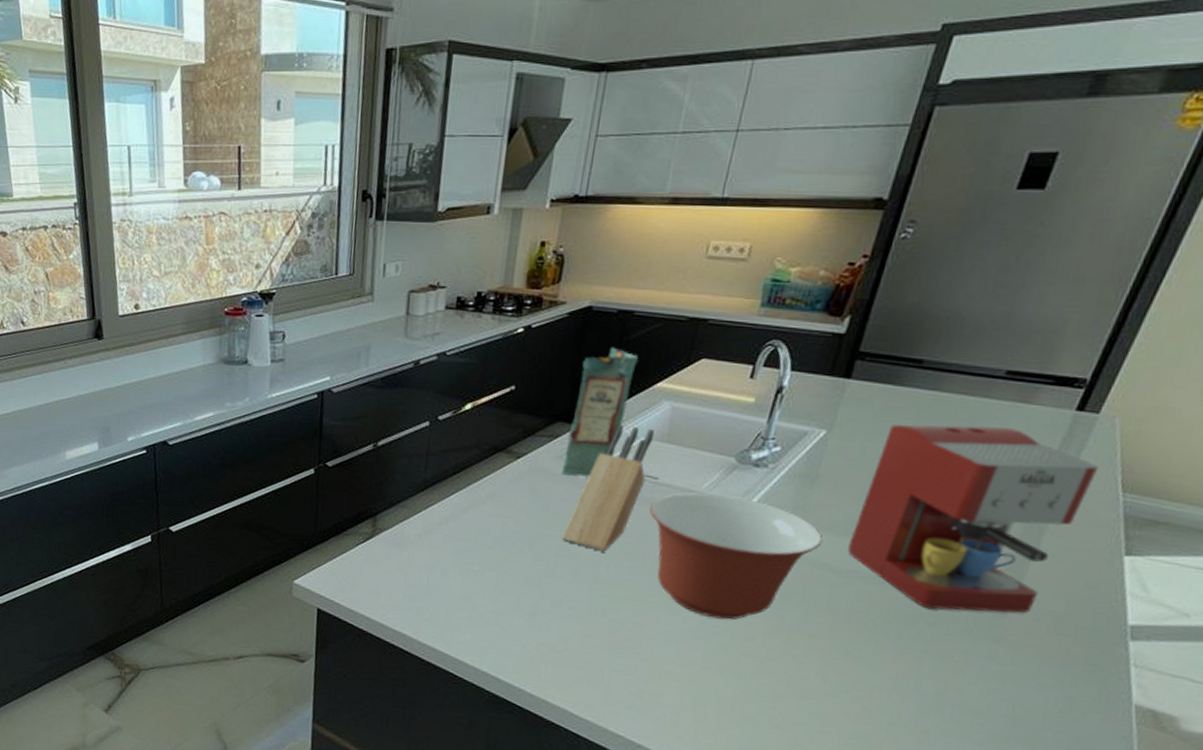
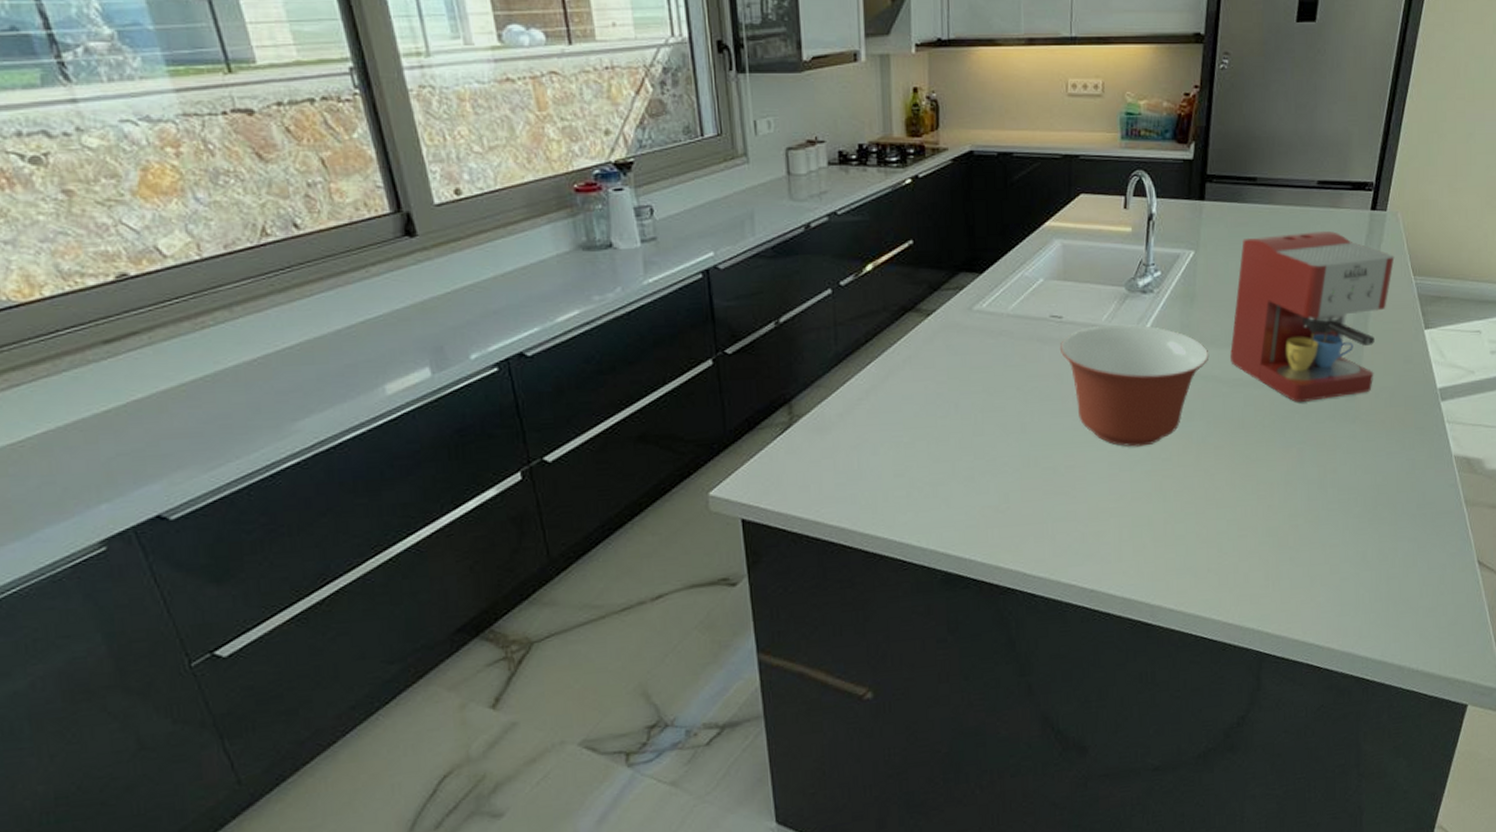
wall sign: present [561,347,638,477] -> none [972,190,1024,327]
knife block: present [561,424,654,551] -> none [984,267,1051,399]

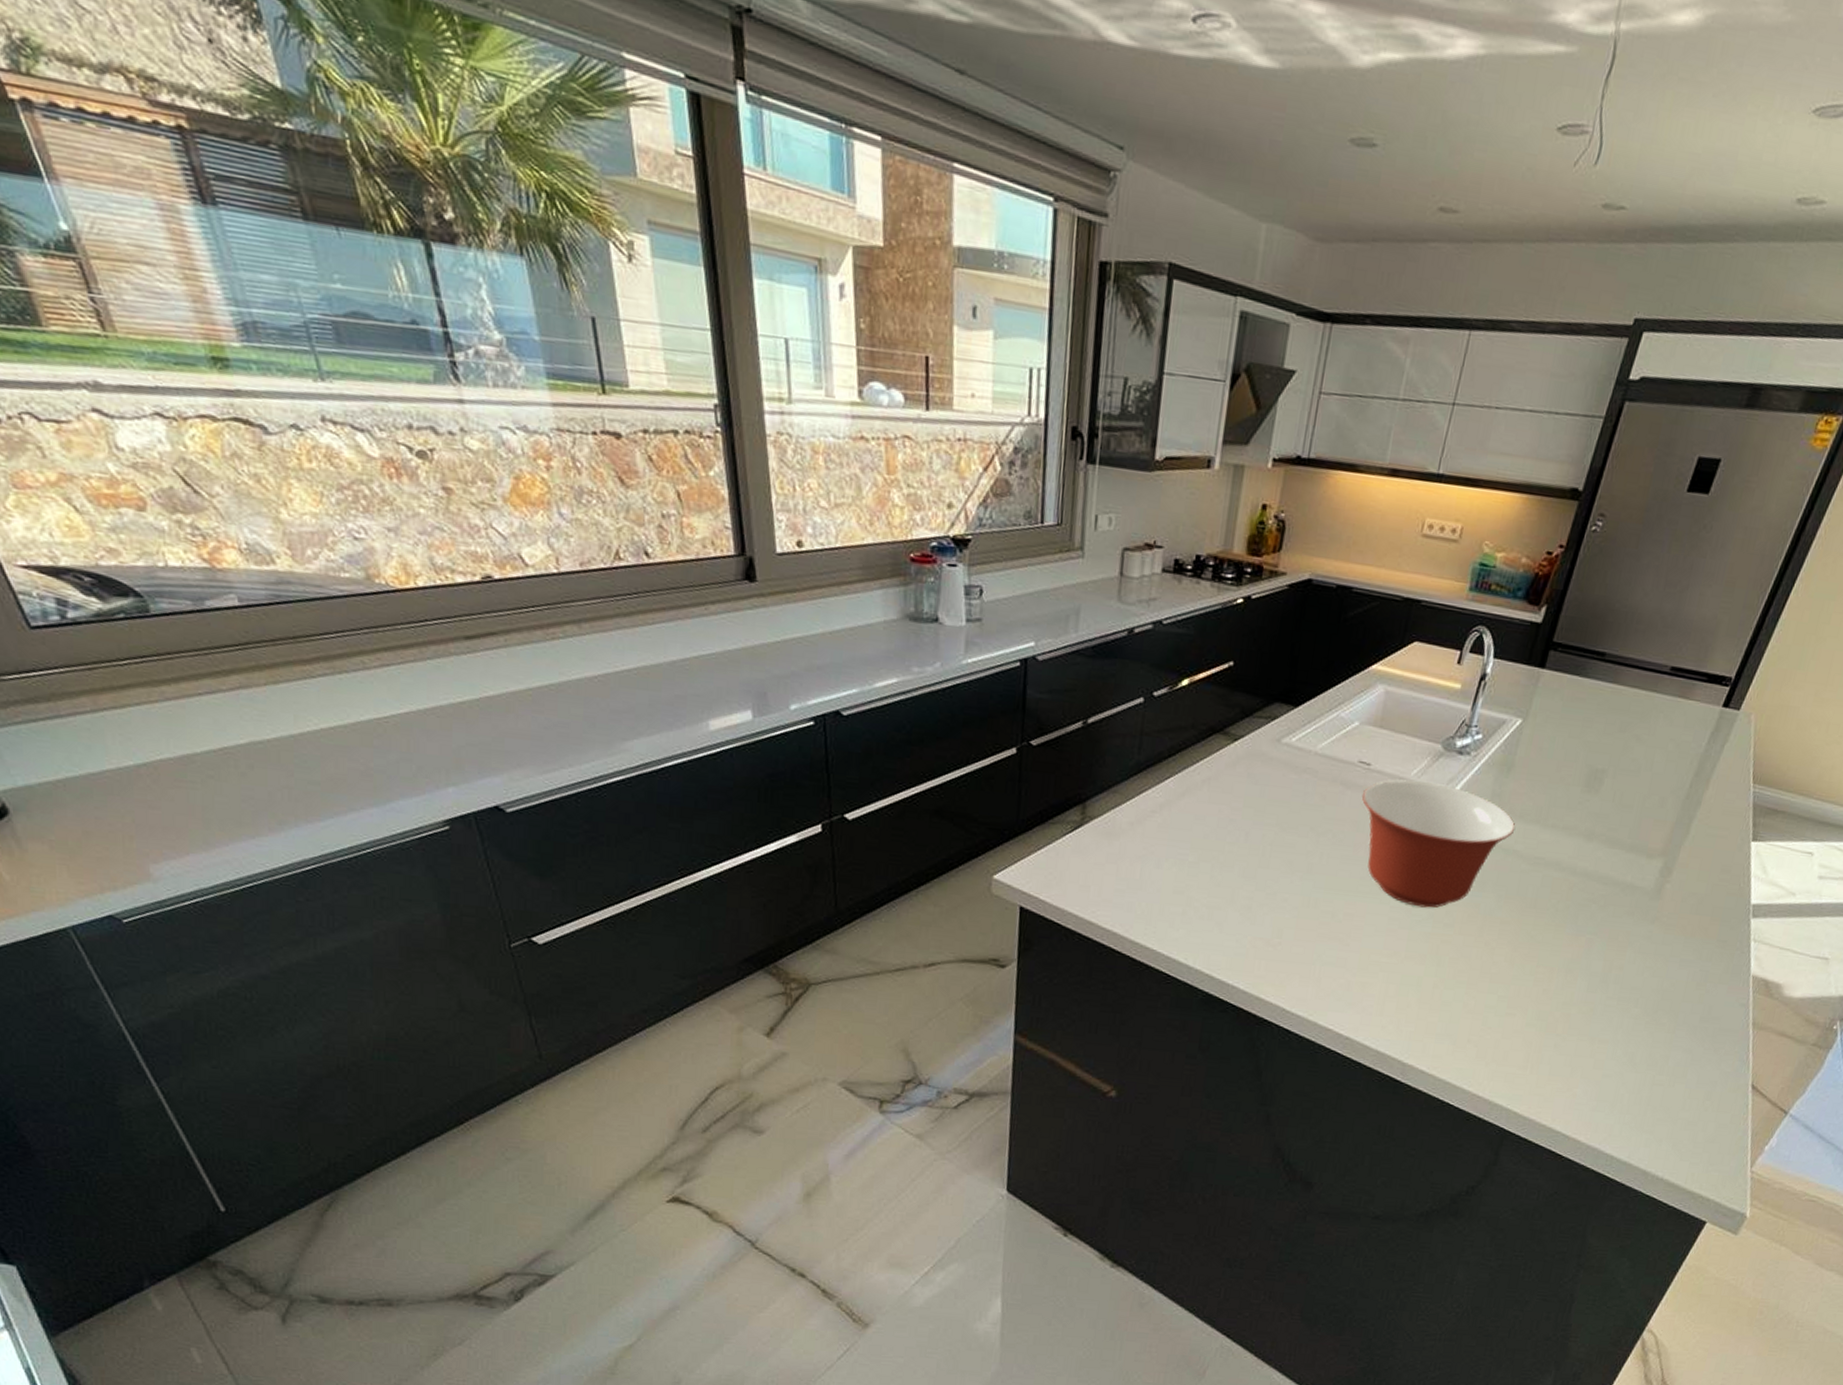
coffee maker: present [1230,230,1395,402] -> none [1536,714,1737,895]

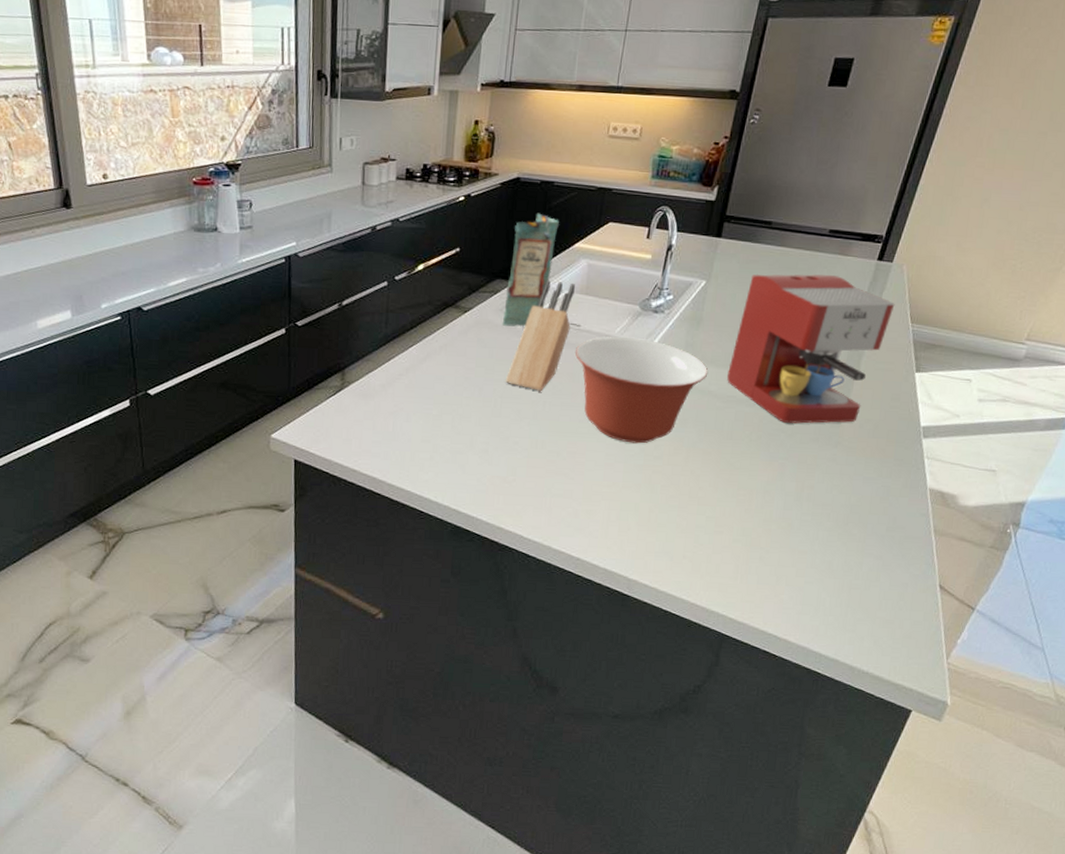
knife block: none [1277,707,1368,840] -> present [505,280,575,391]
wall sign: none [1278,624,1355,762] -> present [502,213,559,327]
coffee maker: none [1536,714,1737,895] -> present [727,274,895,424]

